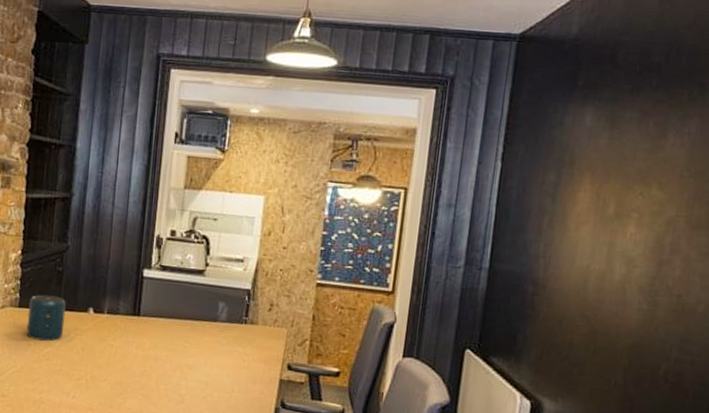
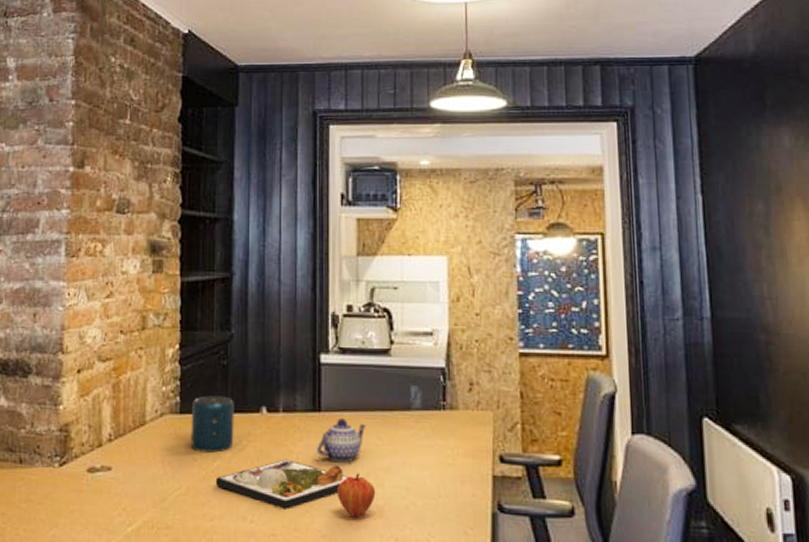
dinner plate: none [45,351,158,391] -> present [215,459,348,510]
teapot: none [133,323,178,359] -> present [317,418,366,463]
fruit: none [147,367,180,402] -> present [338,473,376,518]

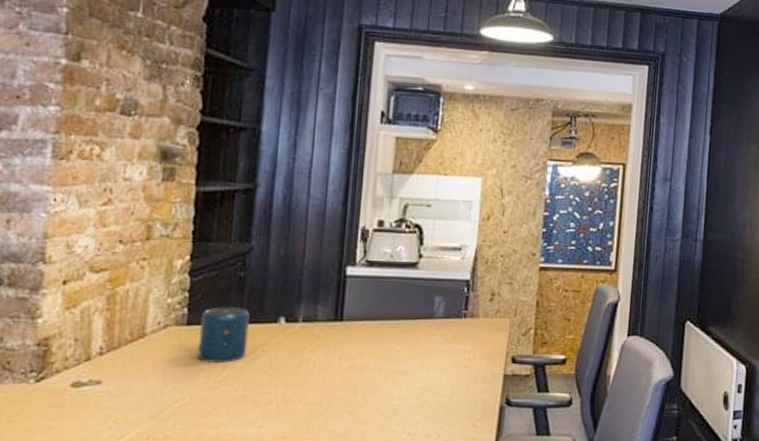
dinner plate: present [215,459,348,510] -> none [223,366,365,414]
teapot: present [317,418,366,463] -> none [335,327,388,368]
fruit: present [338,473,376,518] -> none [353,377,392,417]

